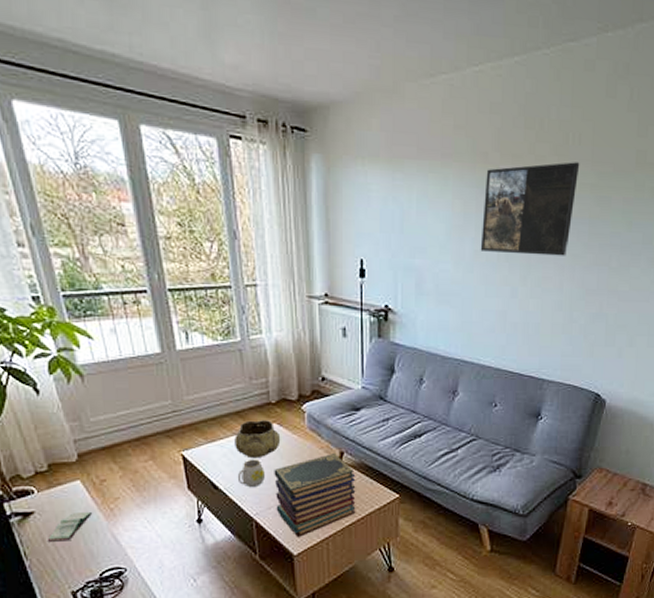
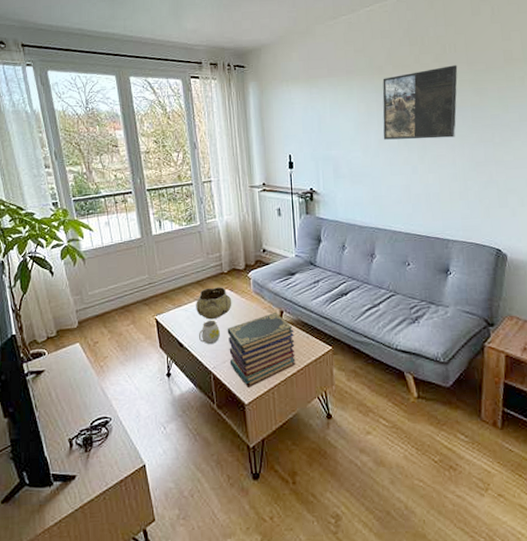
book: present [48,511,93,542] -> none [53,369,88,396]

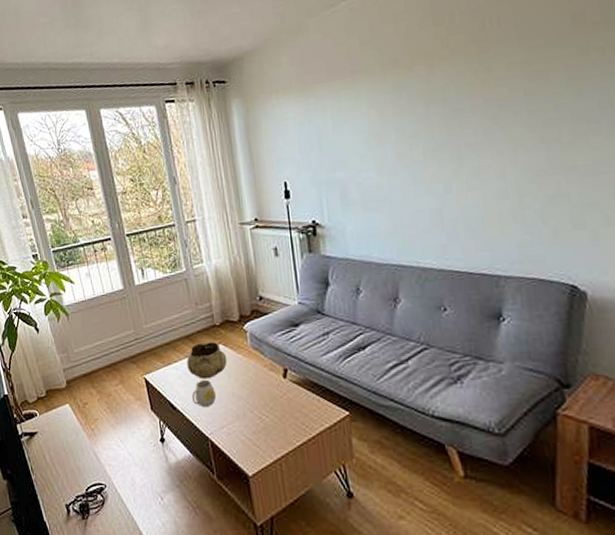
book stack: present [227,313,296,388] -> none [223,371,306,457]
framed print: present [382,65,458,140] -> none [399,43,505,153]

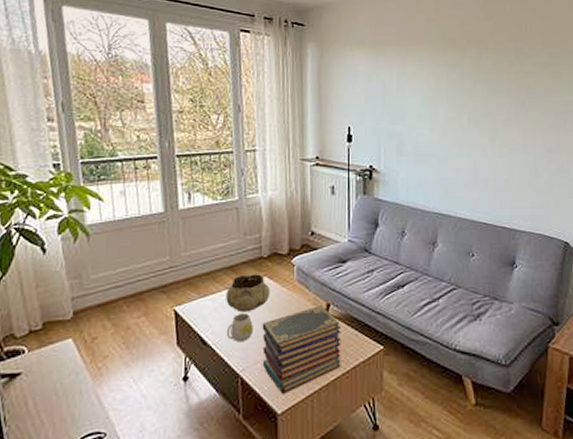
book stack: none [223,371,306,457] -> present [262,306,342,394]

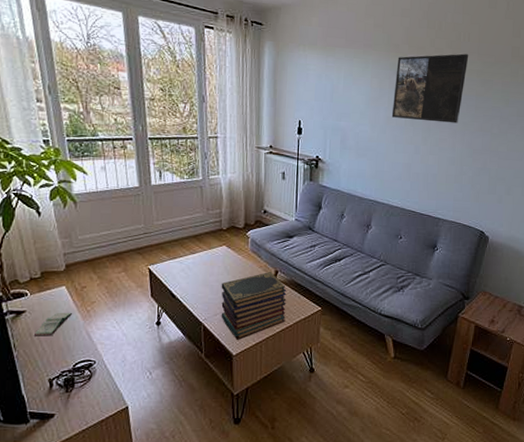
book: none [31,371,80,405] -> present [34,312,73,336]
decorative bowl: present [226,274,271,313] -> none [191,243,229,274]
mug: present [226,312,253,341] -> none [191,274,214,296]
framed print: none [452,45,533,121] -> present [391,53,469,124]

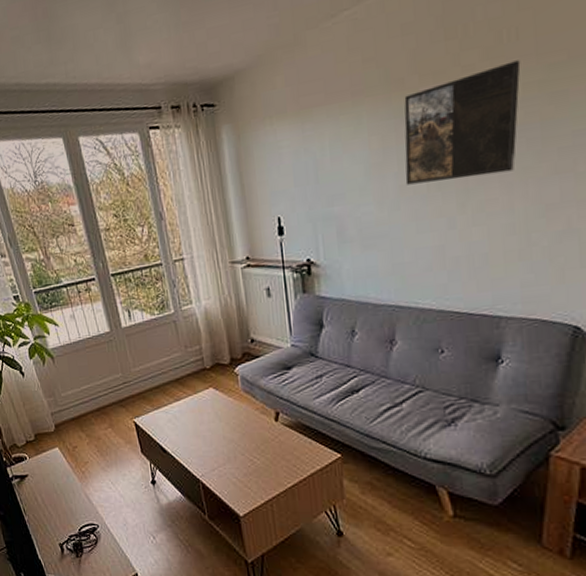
book: present [34,312,73,336] -> none [39,474,70,500]
book stack: present [221,272,287,340] -> none [214,414,297,498]

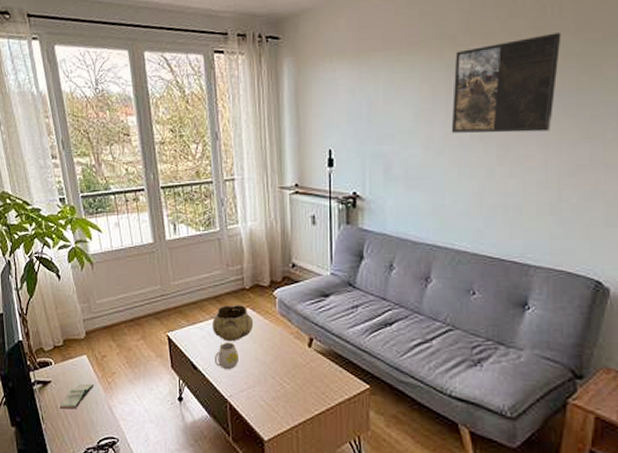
book: none [39,474,70,500] -> present [60,383,95,409]
decorative bowl: none [177,385,218,423] -> present [212,305,254,342]
mug: none [182,423,207,449] -> present [214,342,238,369]

